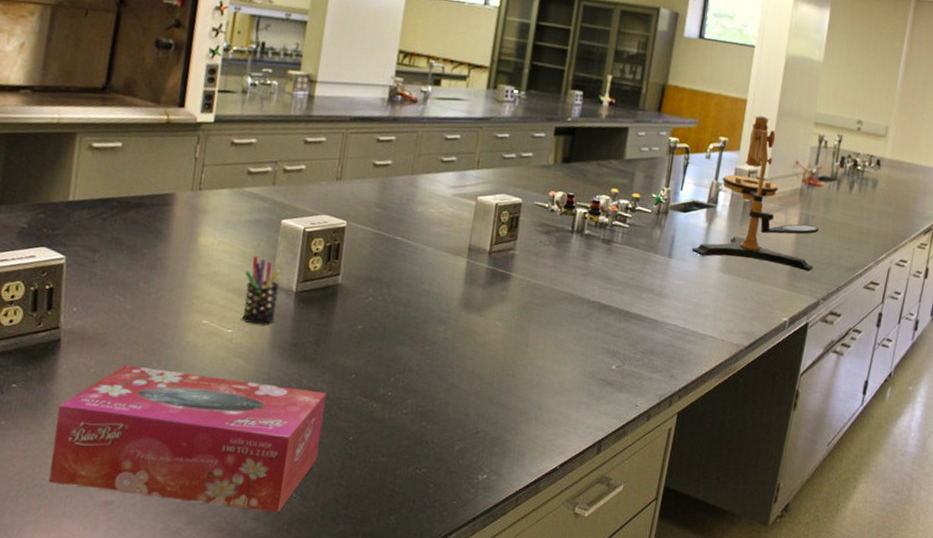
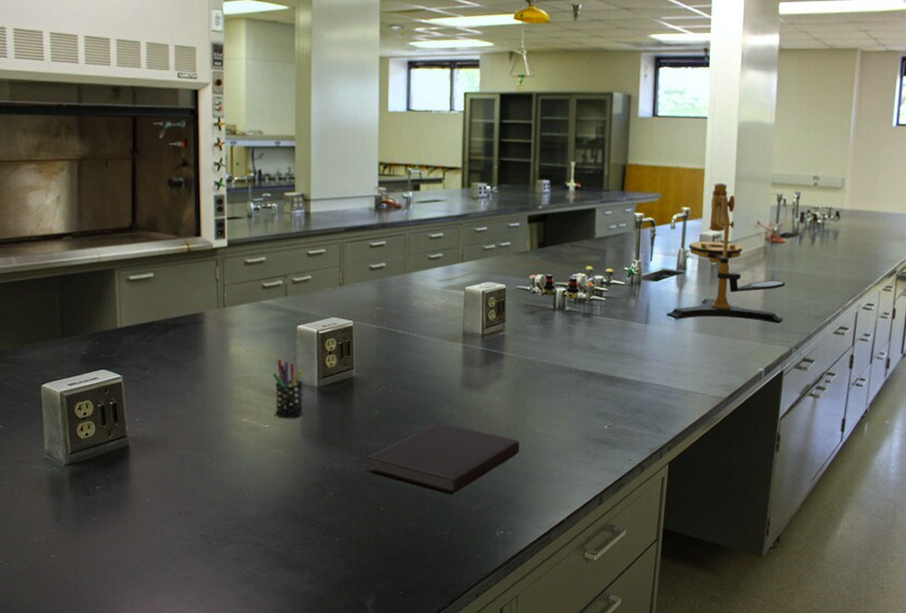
tissue box: present [48,365,327,513] -> none [136,462,356,576]
notebook: none [338,344,517,429] -> present [365,422,520,495]

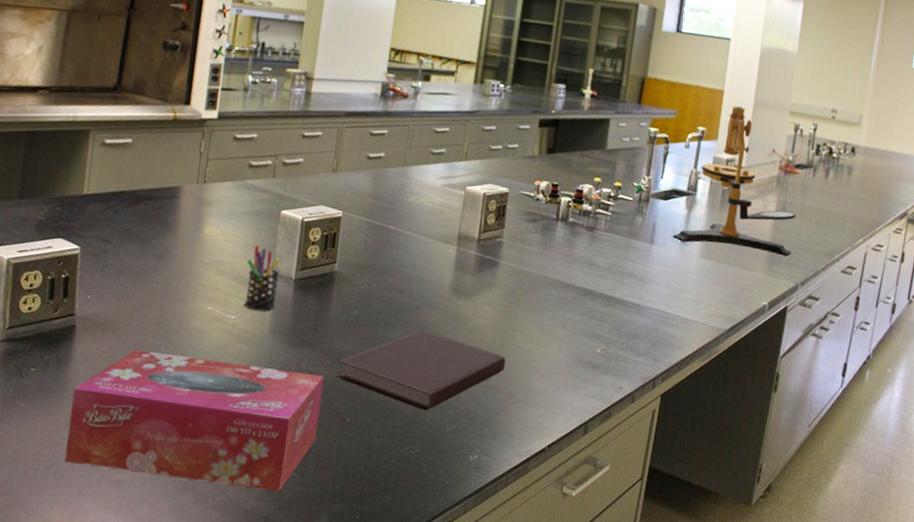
tissue box: none [136,462,356,576] -> present [64,349,325,492]

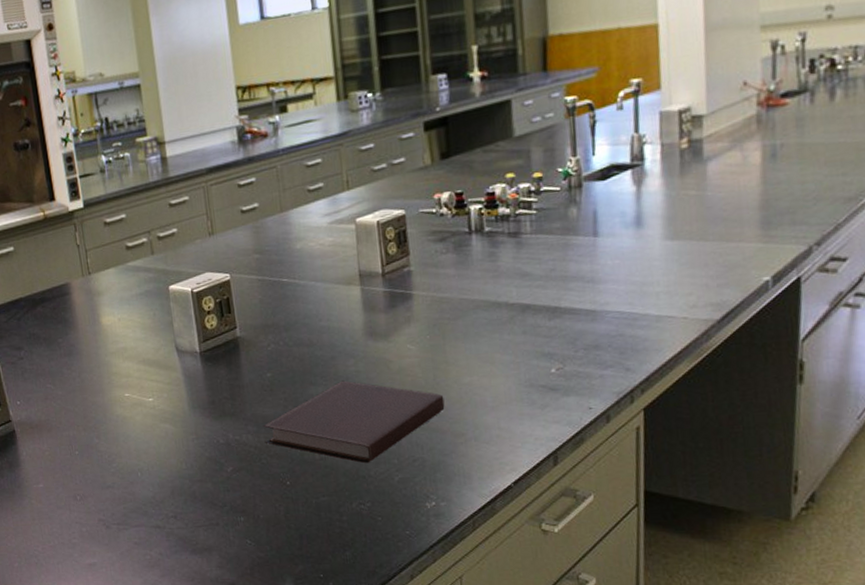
tissue box: present [64,349,325,492] -> none [30,442,262,560]
pen holder: present [244,244,280,311] -> none [149,325,188,390]
microscope: present [673,105,796,257] -> none [622,38,795,226]

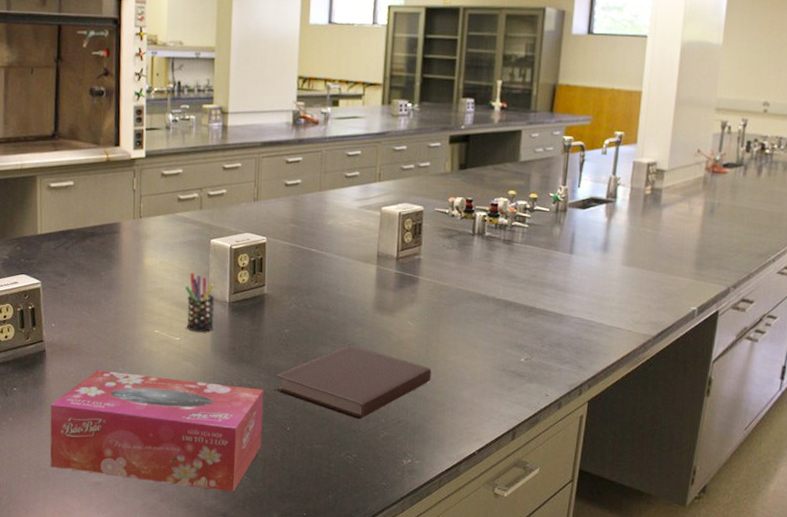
tissue box: none [30,442,262,560] -> present [50,370,264,492]
pen holder: none [149,325,188,390] -> present [185,272,215,332]

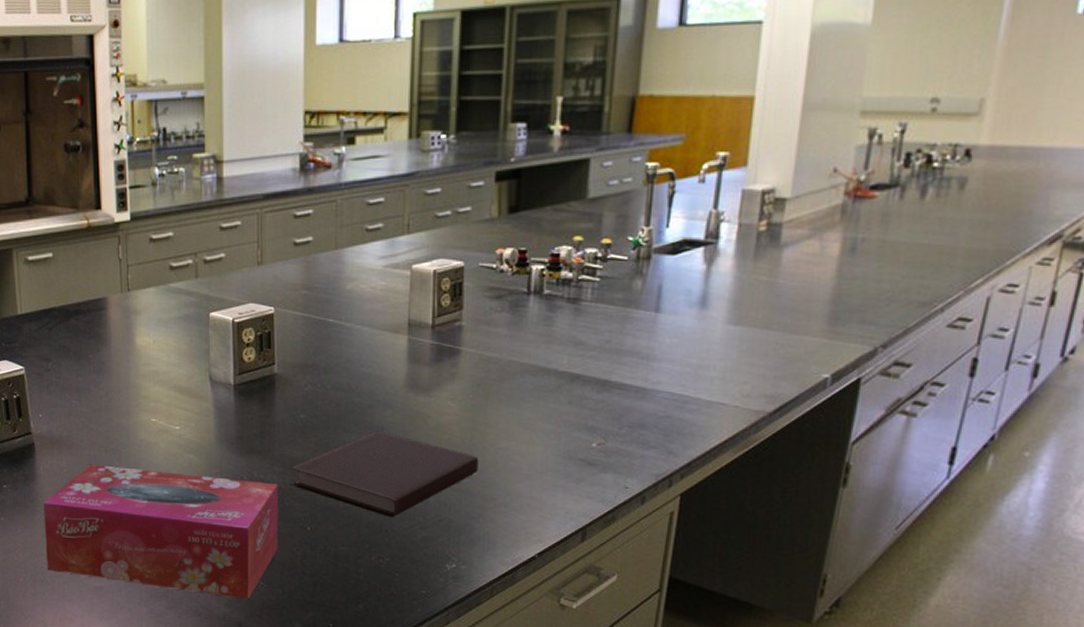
pen holder: present [185,272,215,332] -> none [183,351,217,420]

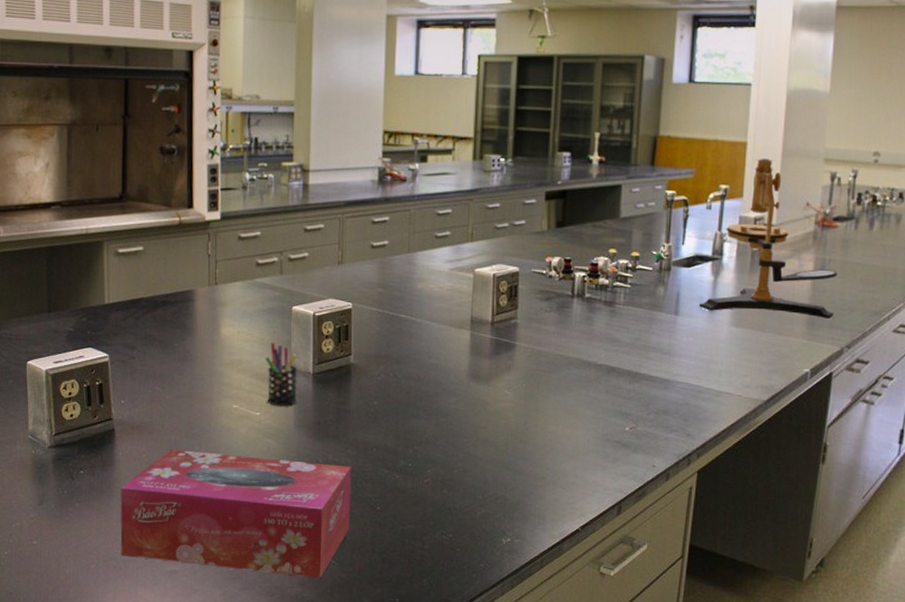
pen holder: none [183,351,217,420] -> present [265,342,298,406]
notebook: present [290,430,479,518] -> none [362,416,531,497]
microscope: none [687,115,873,312] -> present [700,158,838,319]

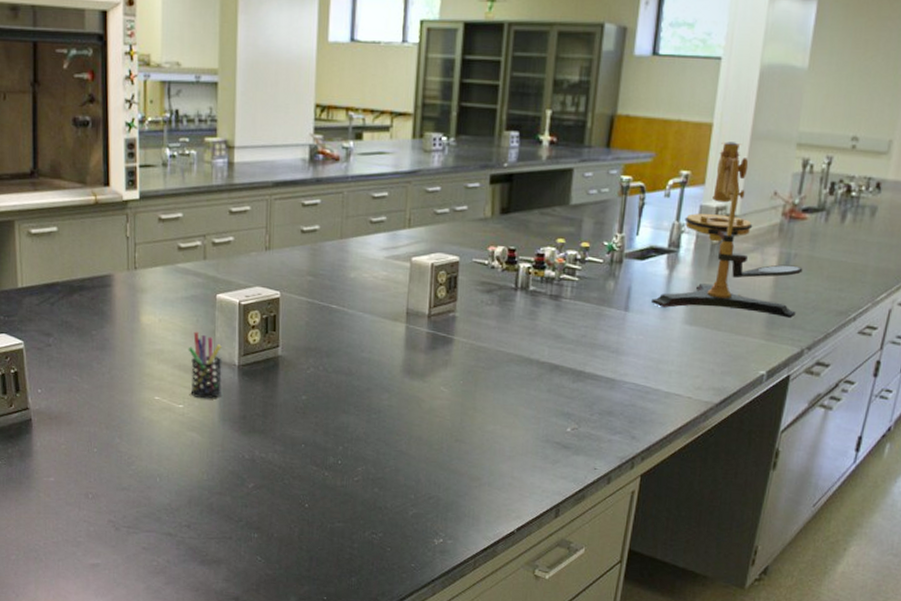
tissue box: present [120,449,352,578] -> none [39,441,279,575]

